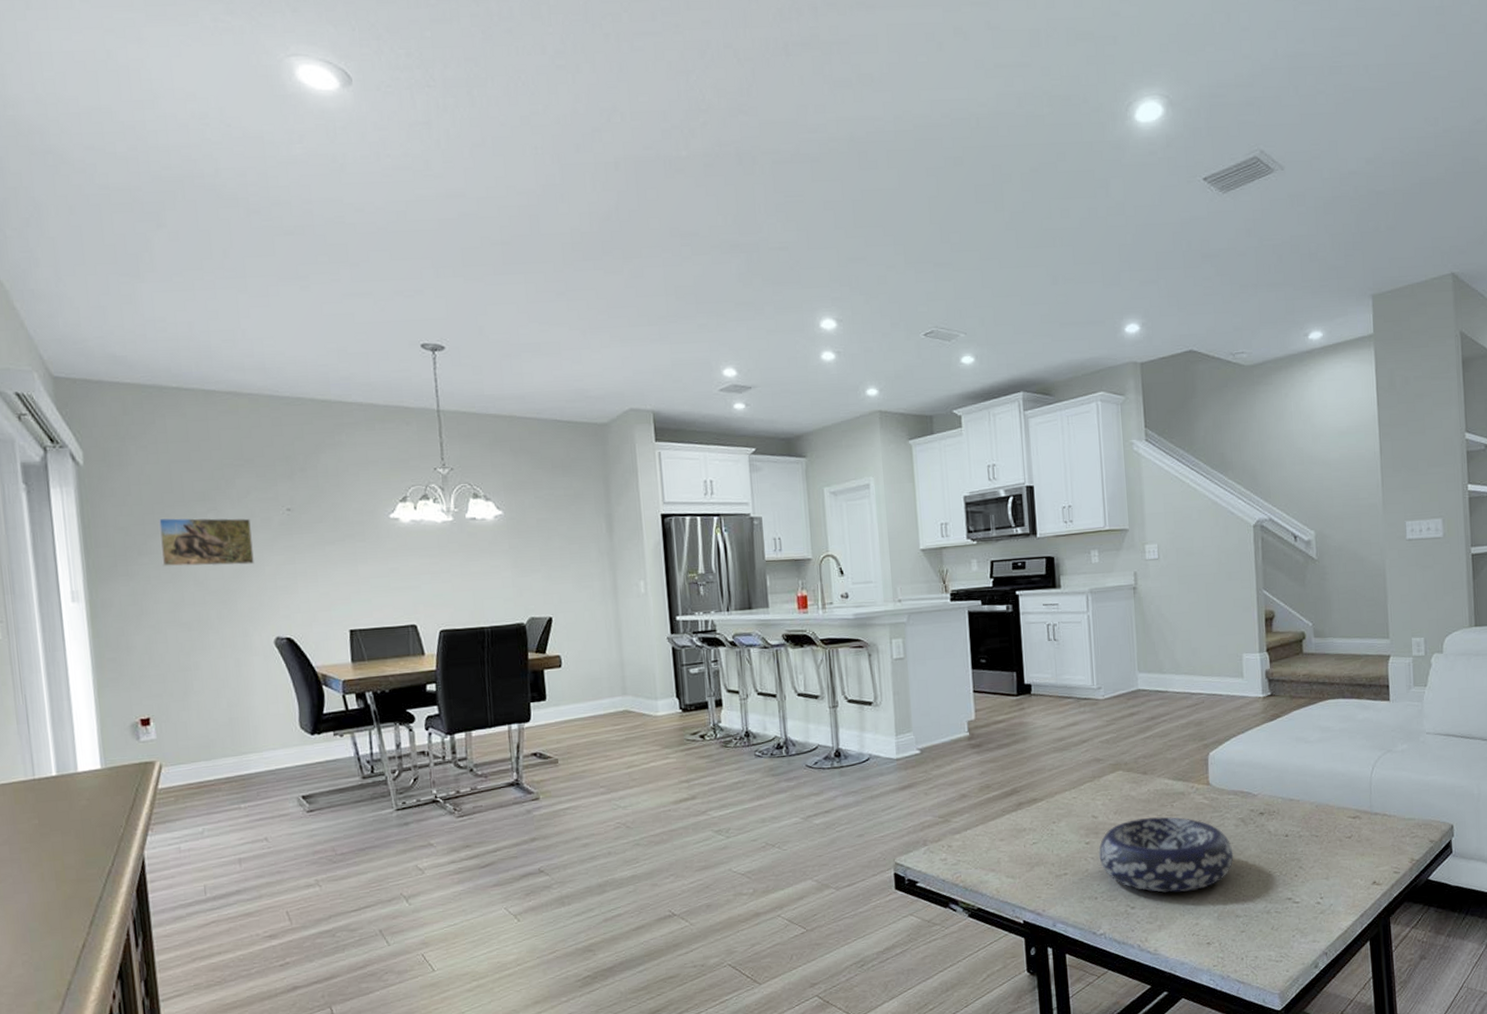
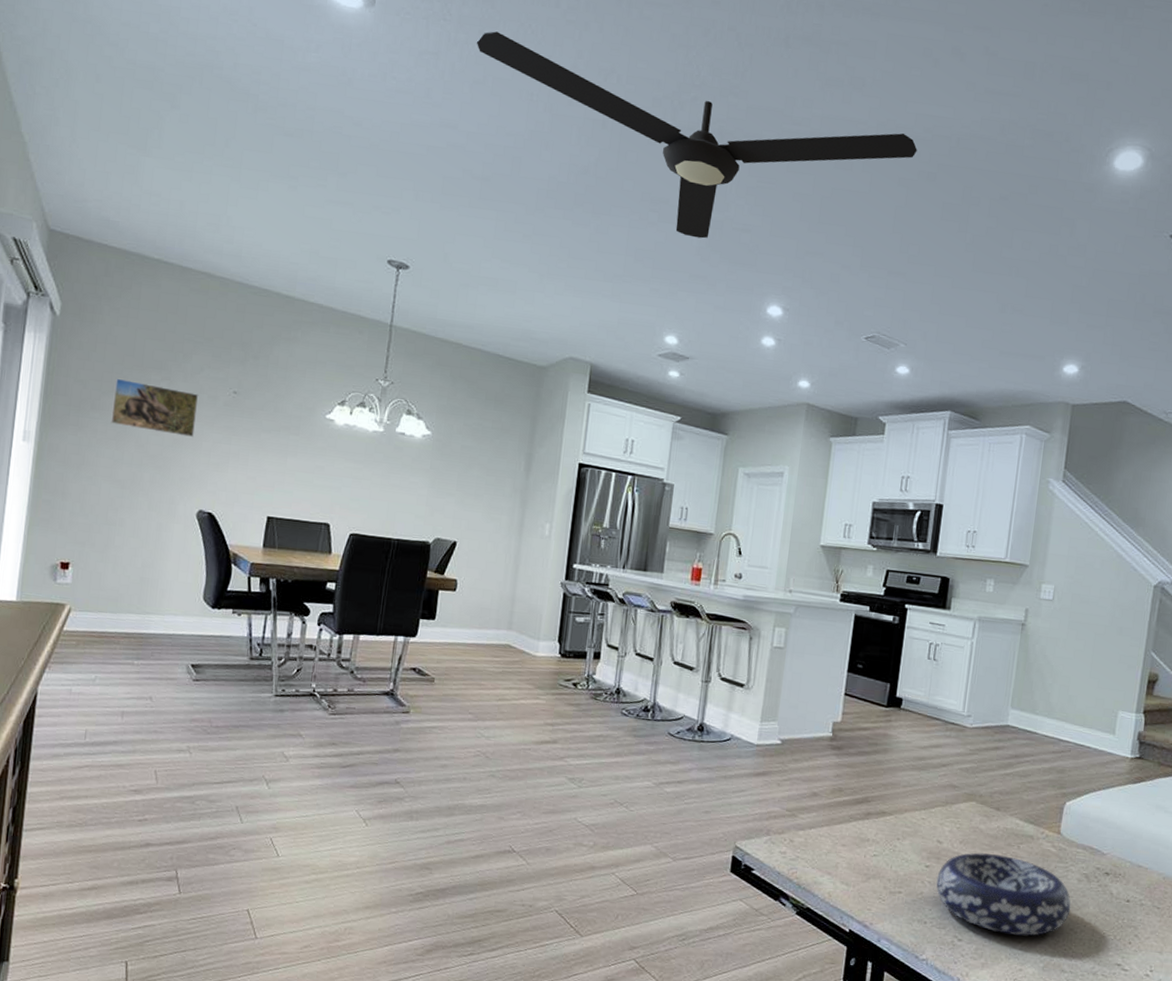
ceiling fan: none [466,89,939,265] -> present [476,31,917,239]

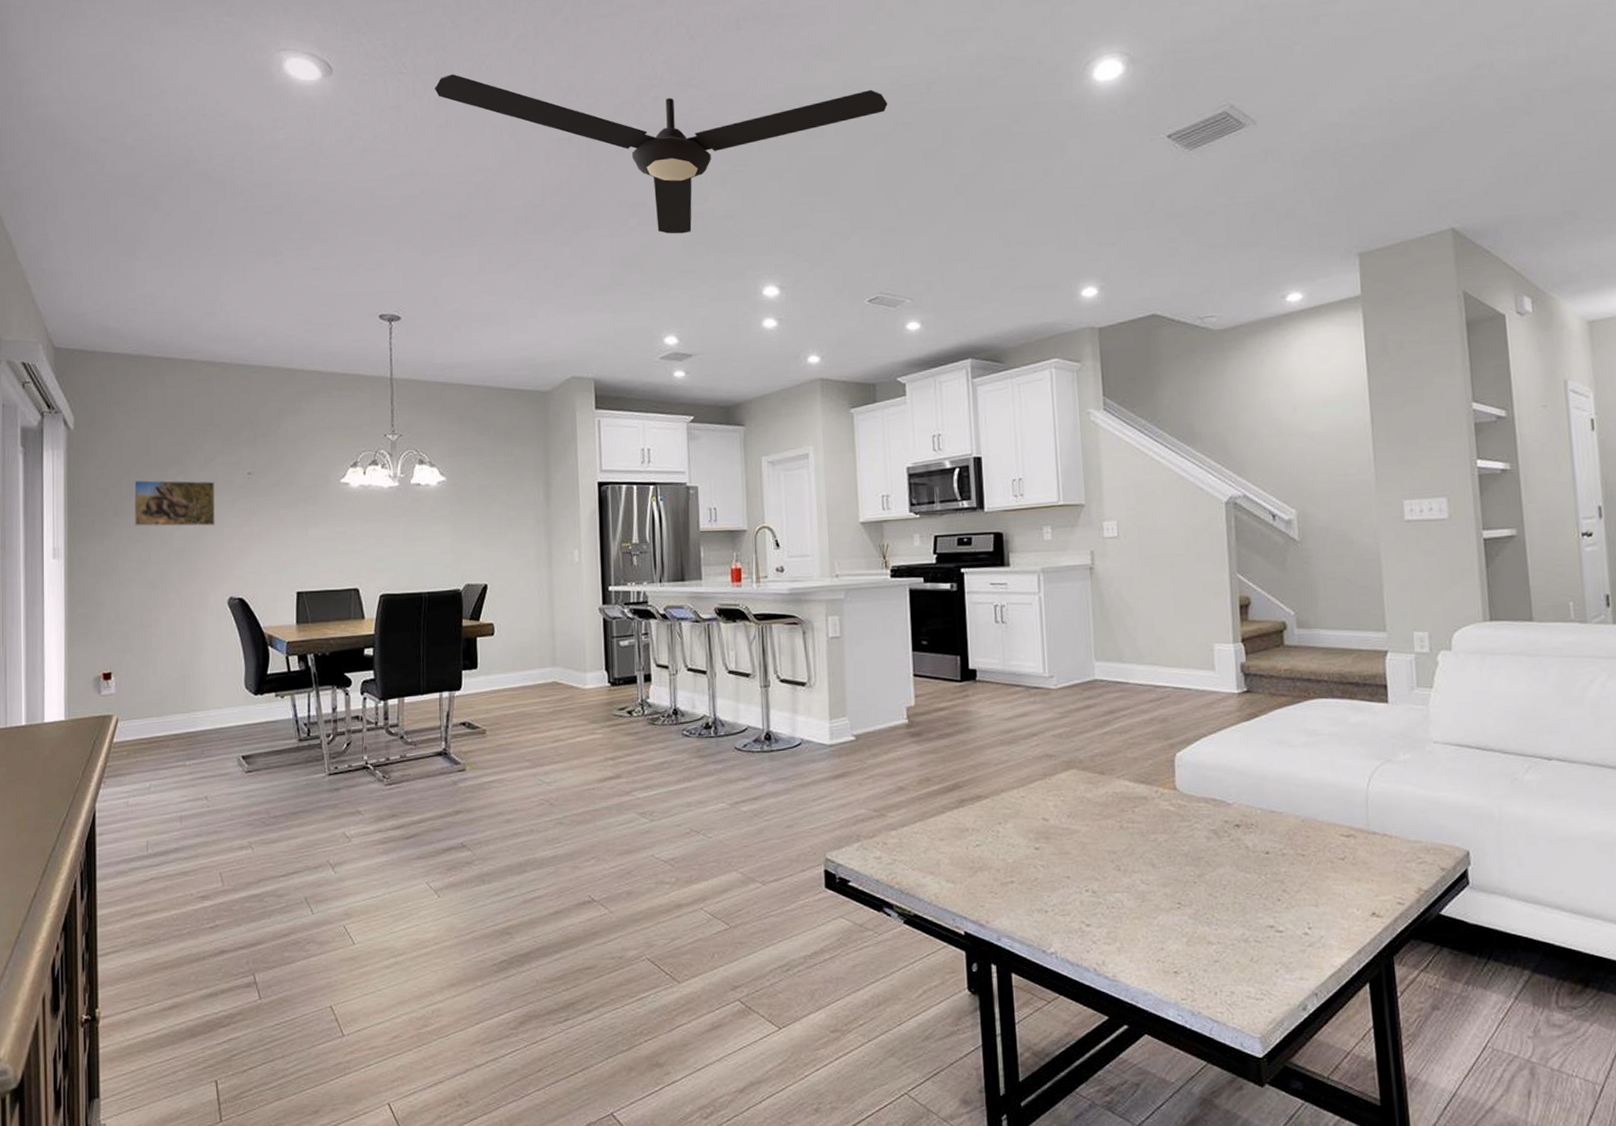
decorative bowl: present [936,853,1071,936] -> none [1049,823,1205,911]

